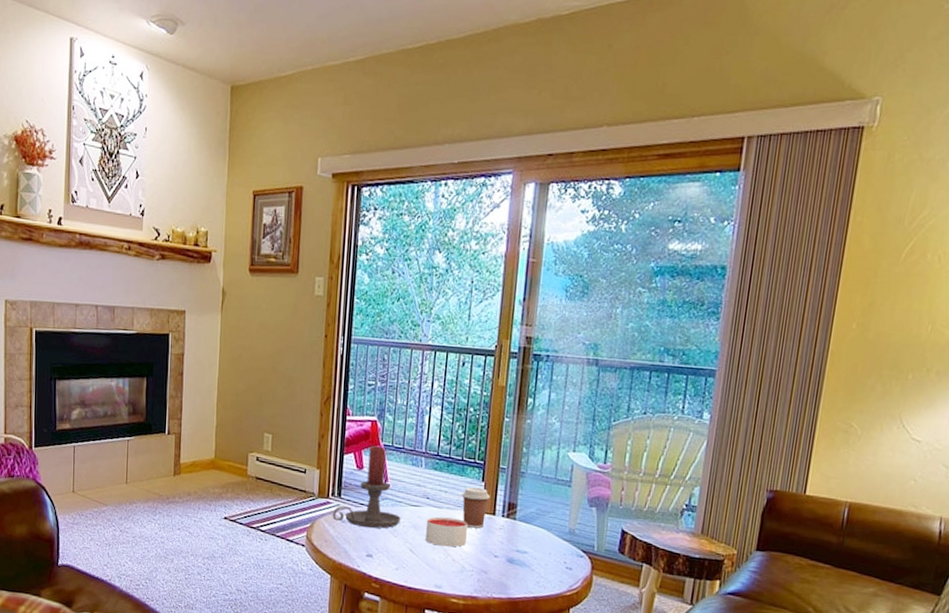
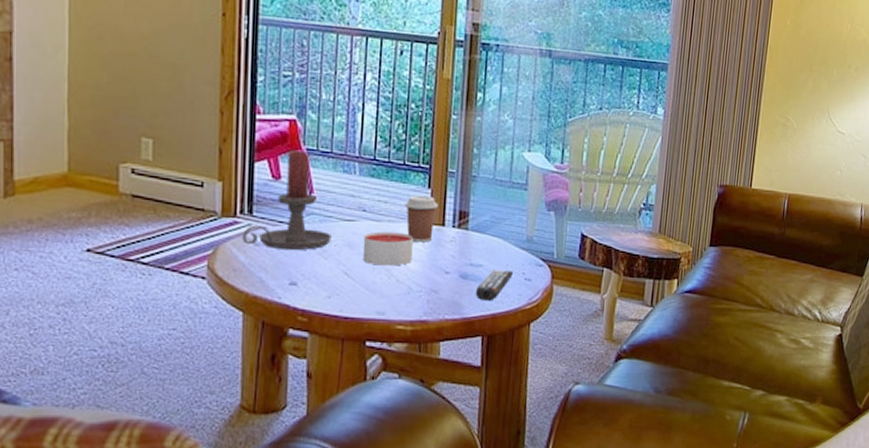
remote control: none [520,556,555,585] -> present [475,269,513,301]

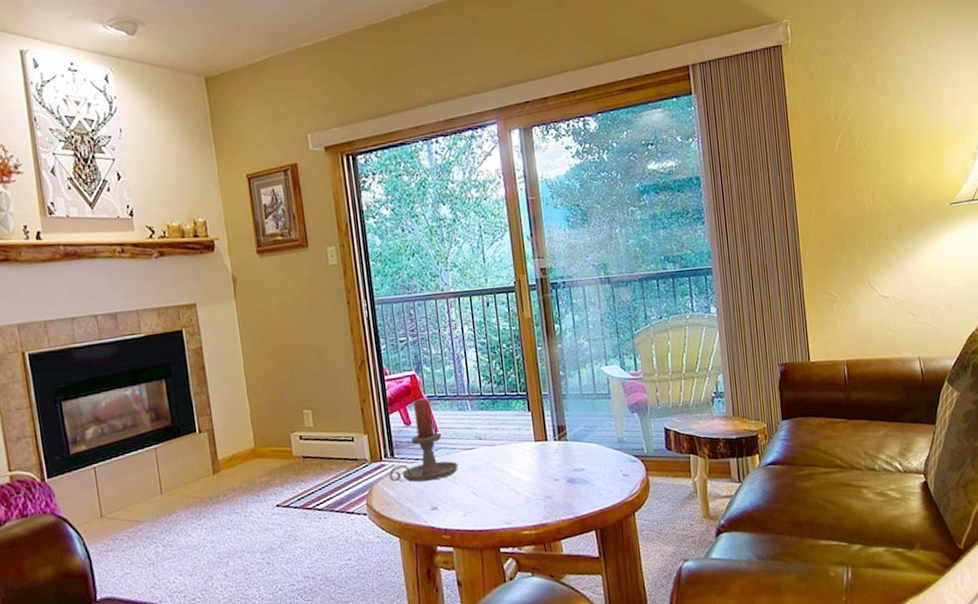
candle: present [362,231,413,266] -> none [483,452,526,483]
coffee cup: present [404,195,438,242] -> none [511,417,539,458]
remote control: present [475,269,513,301] -> none [583,470,612,499]

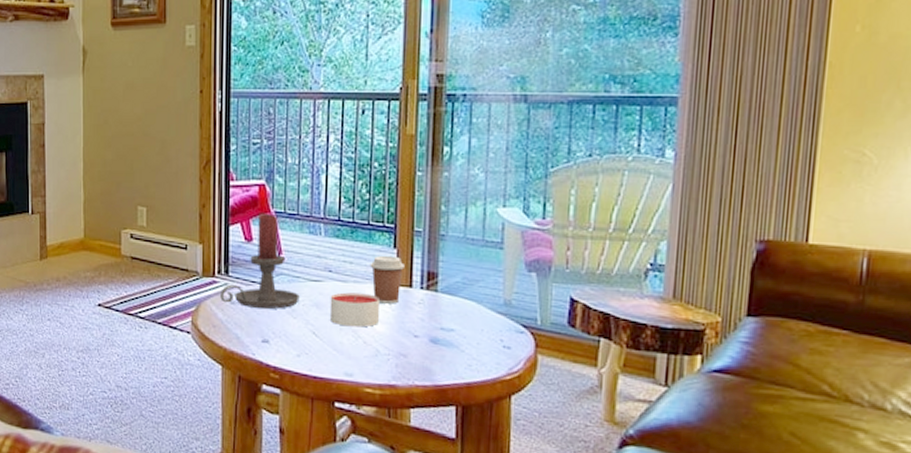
candle: none [483,452,526,483] -> present [329,292,379,328]
coffee cup: none [511,417,539,458] -> present [370,255,404,304]

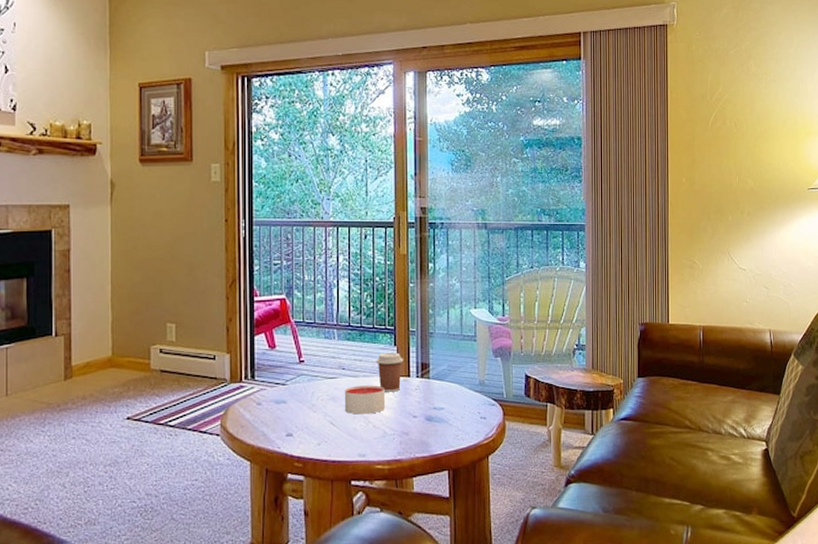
candle holder: present [220,213,300,310] -> none [247,323,318,407]

